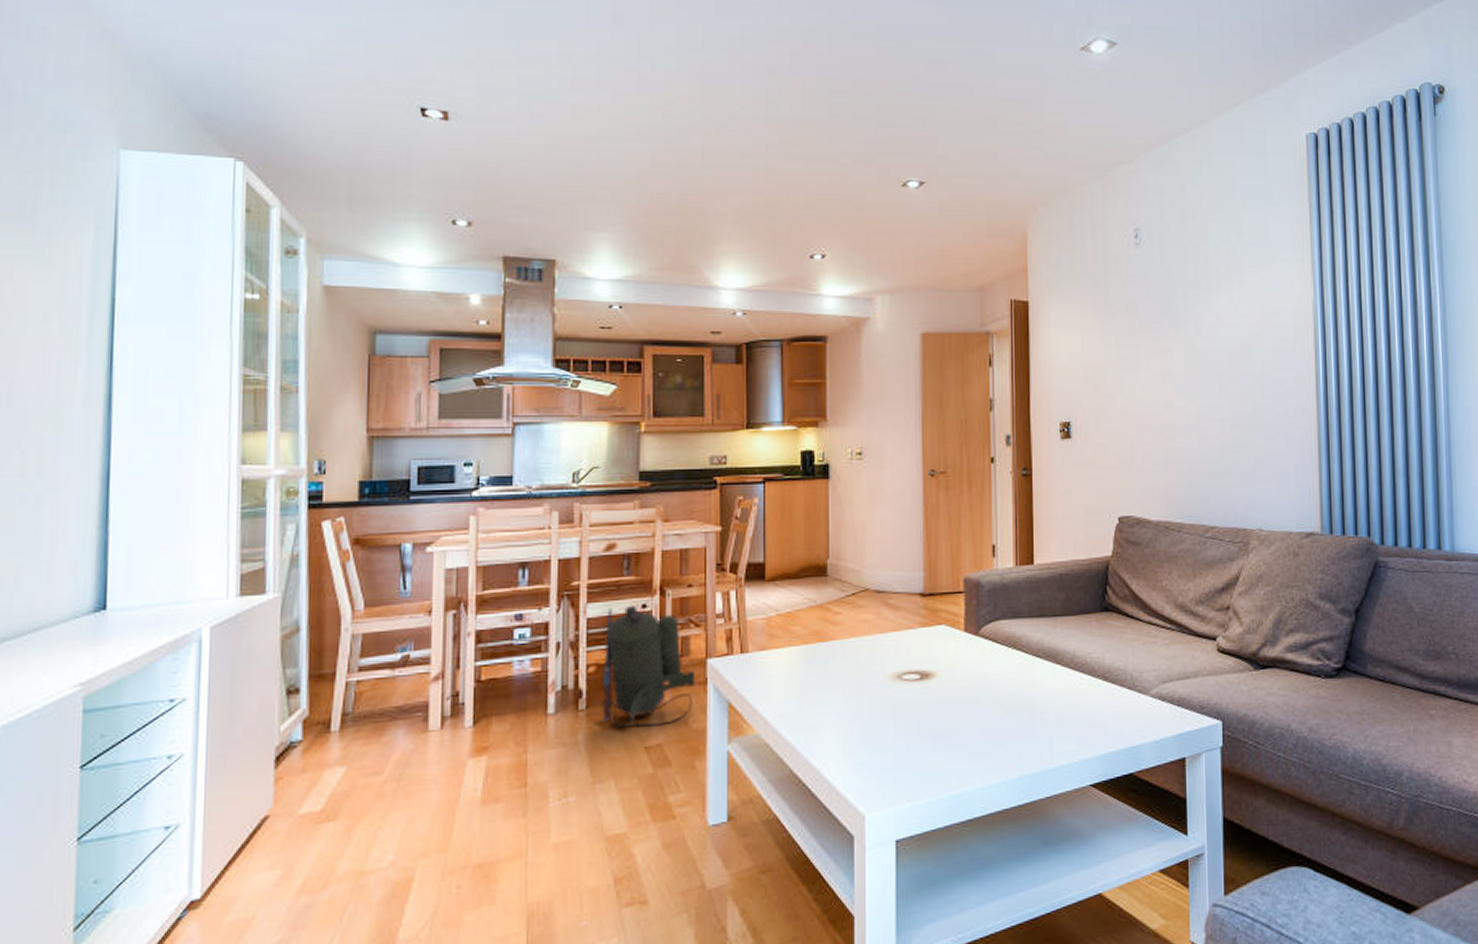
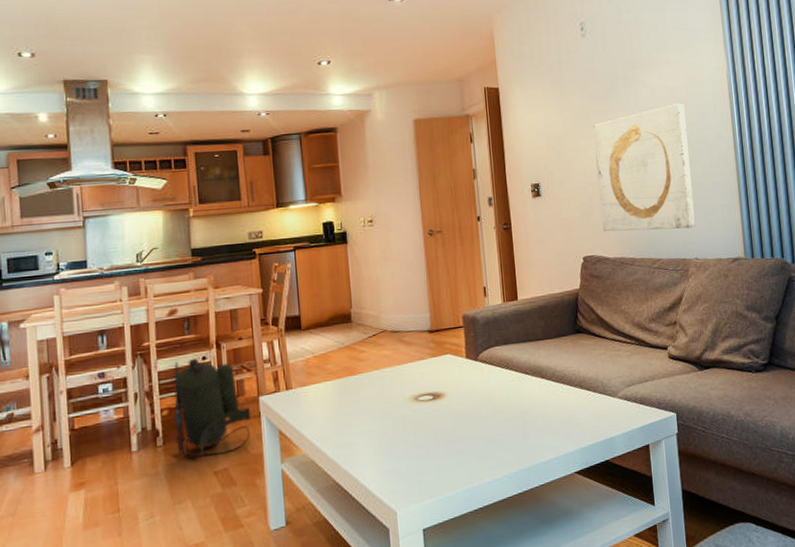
wall art: none [1142,336,1262,492] -> present [593,103,696,232]

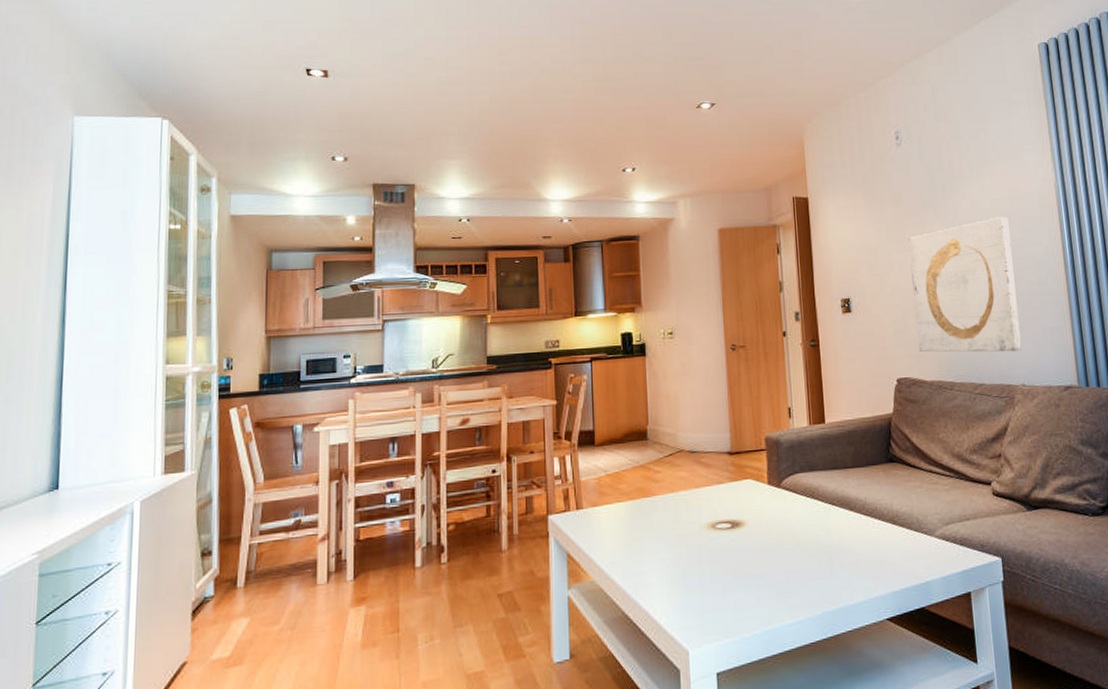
backpack: present [174,358,252,460] -> none [460,470,539,580]

